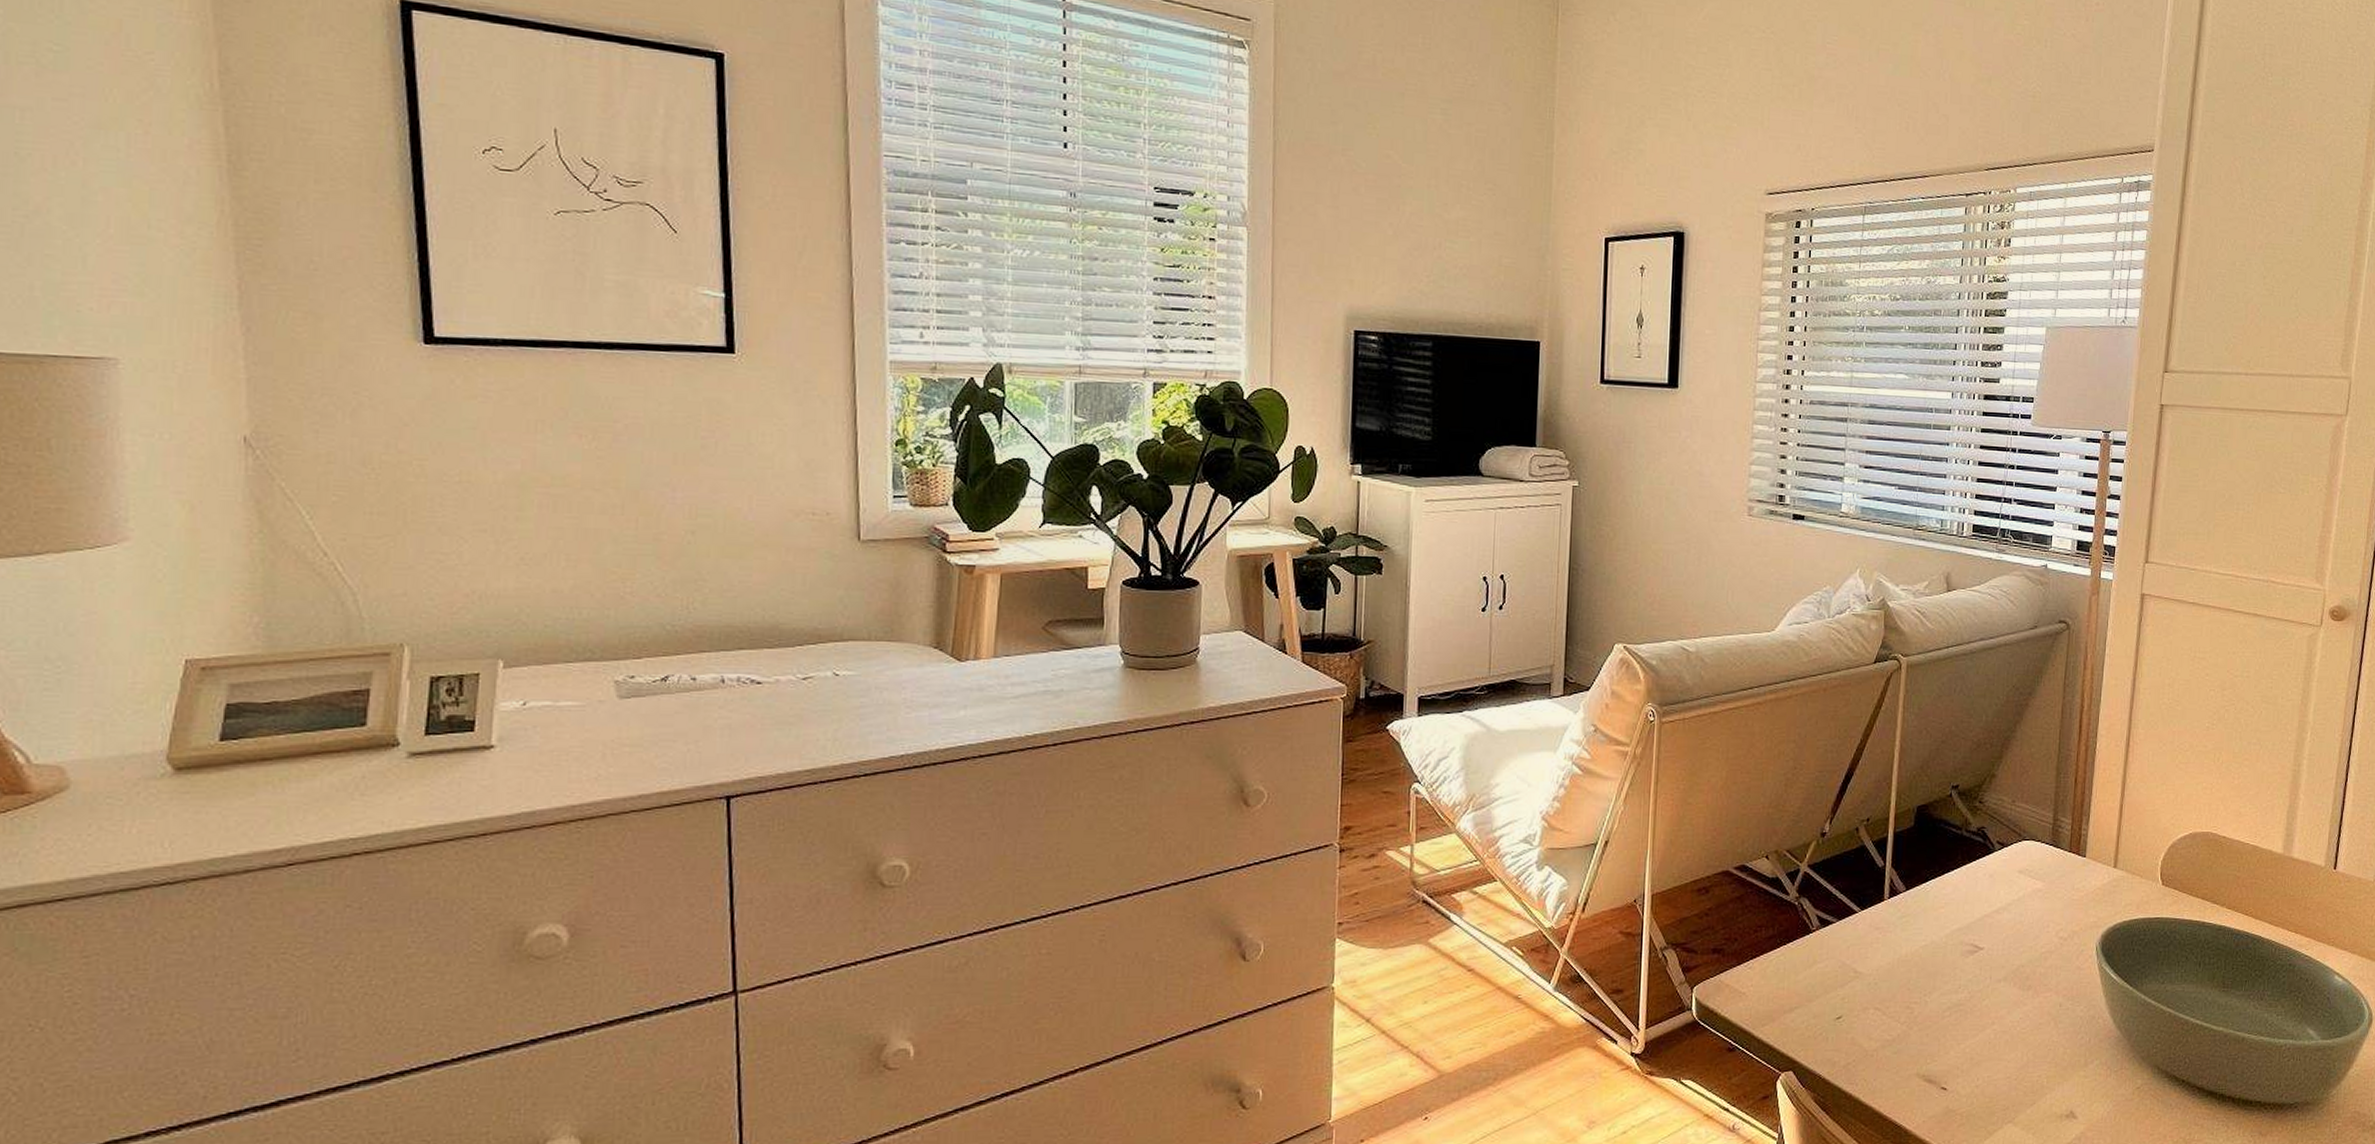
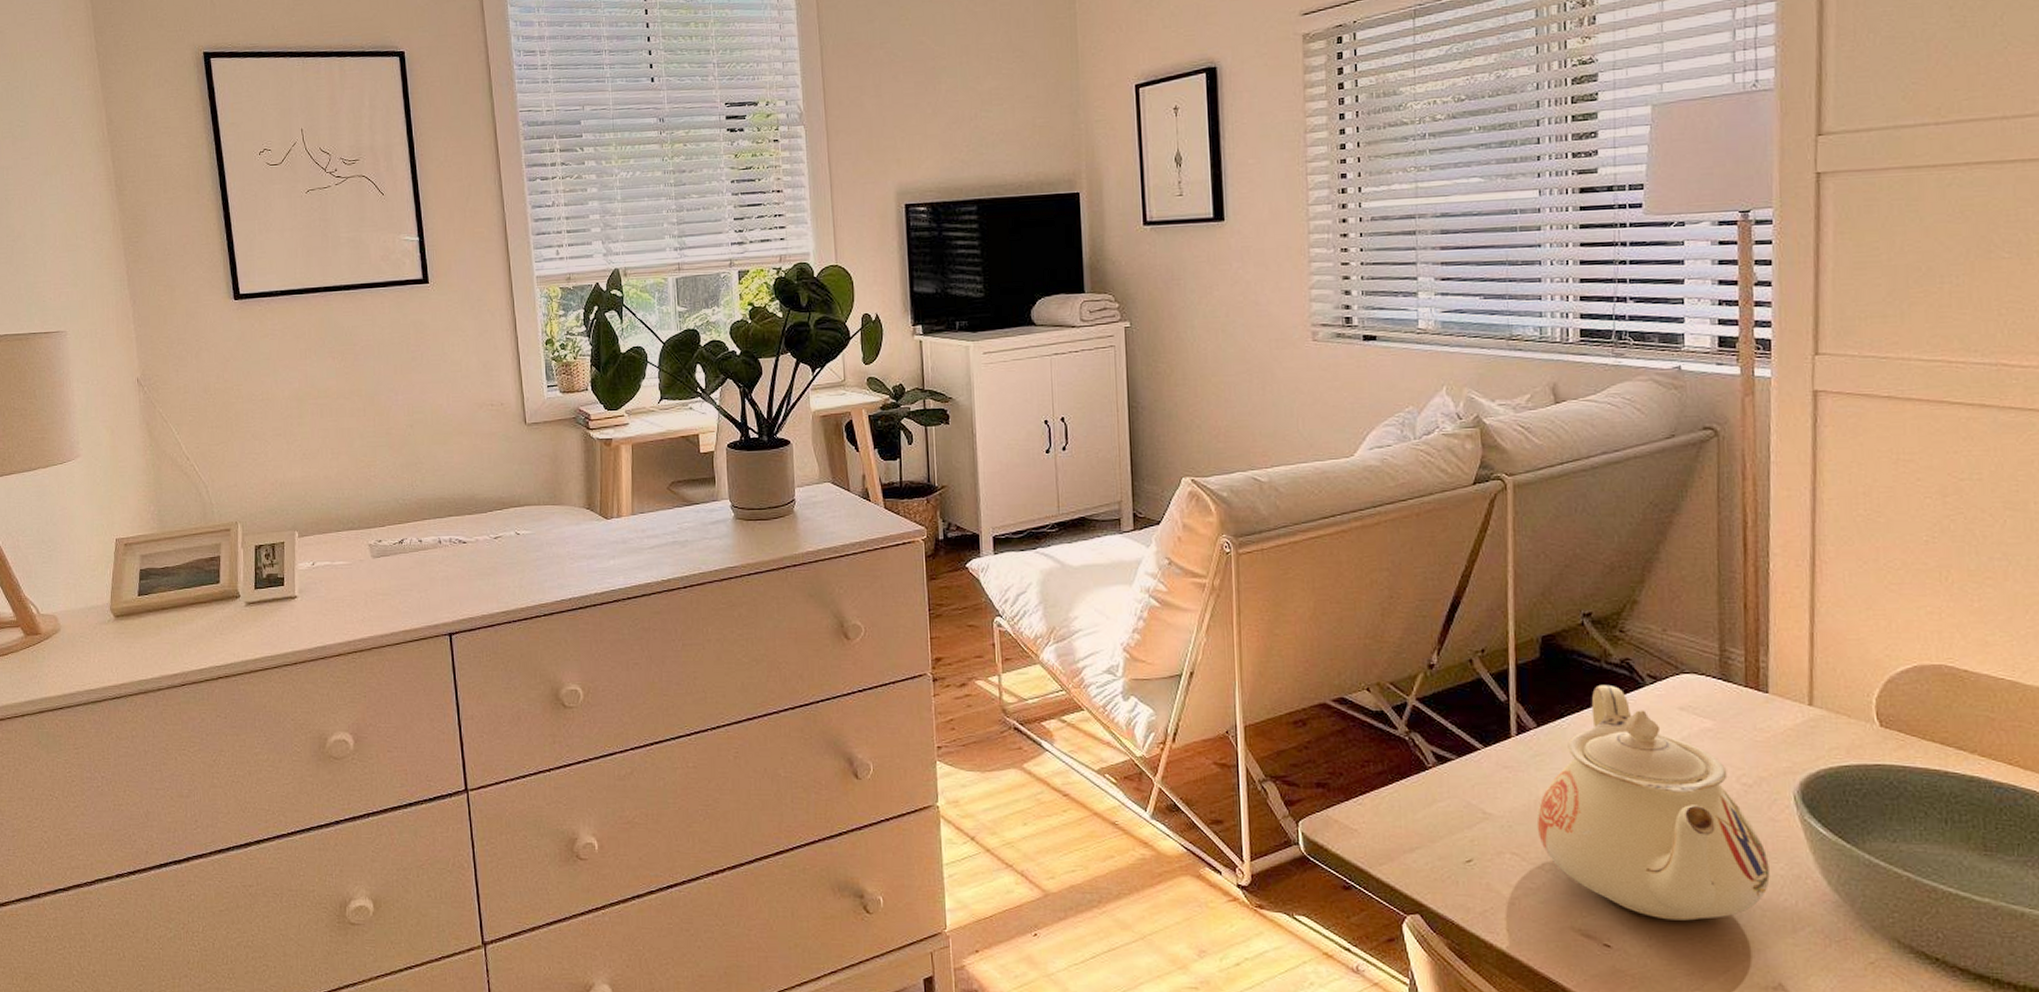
teapot: none [1897,850,2073,1062] -> present [1536,684,1770,921]

